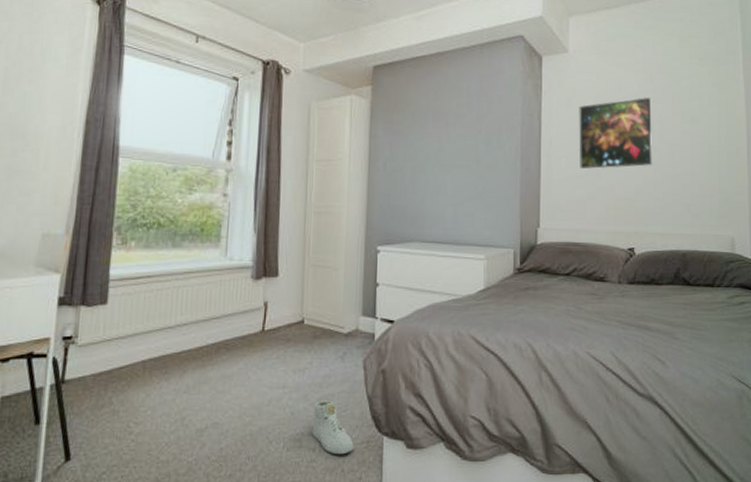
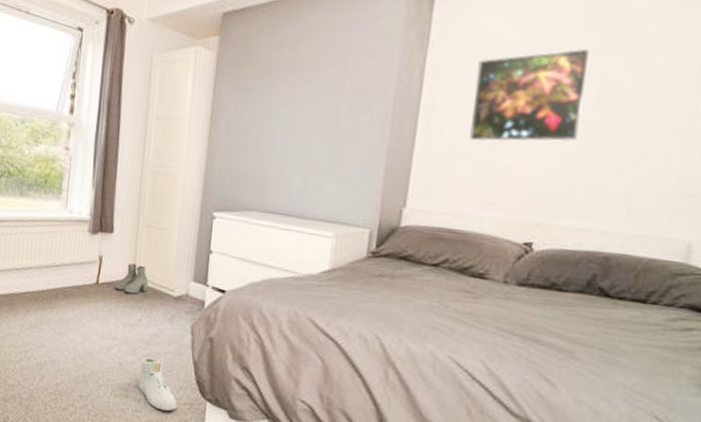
boots: none [282,306,317,337] -> present [115,263,148,294]

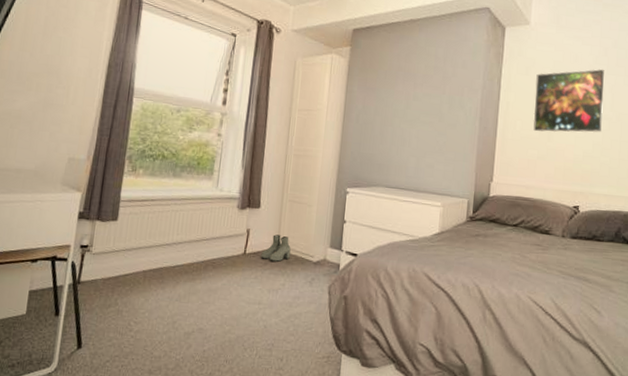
sneaker: present [138,357,177,411] -> none [281,318,316,366]

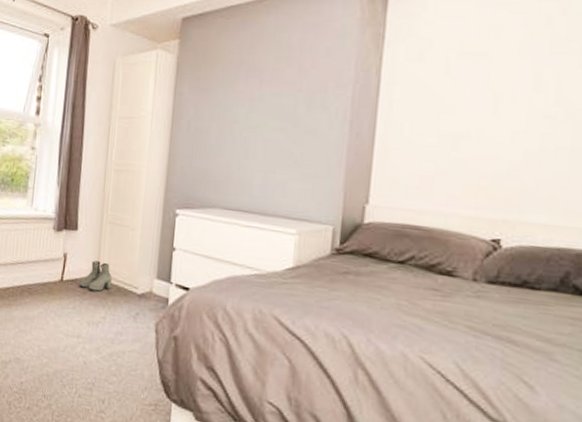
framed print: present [533,69,604,132] -> none [429,46,545,137]

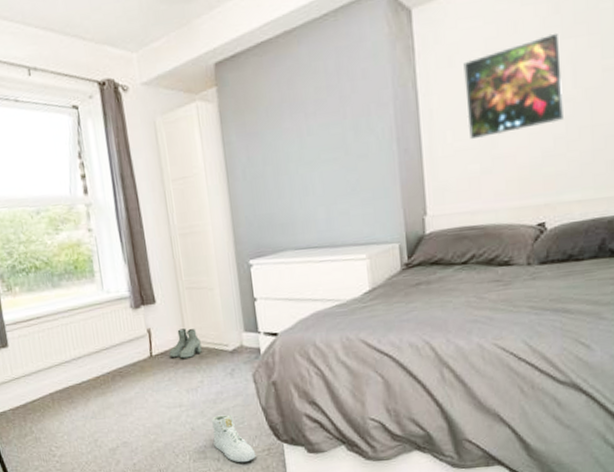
sneaker: none [102,356,142,412] -> present [212,414,256,463]
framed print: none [429,46,545,137] -> present [463,33,564,139]

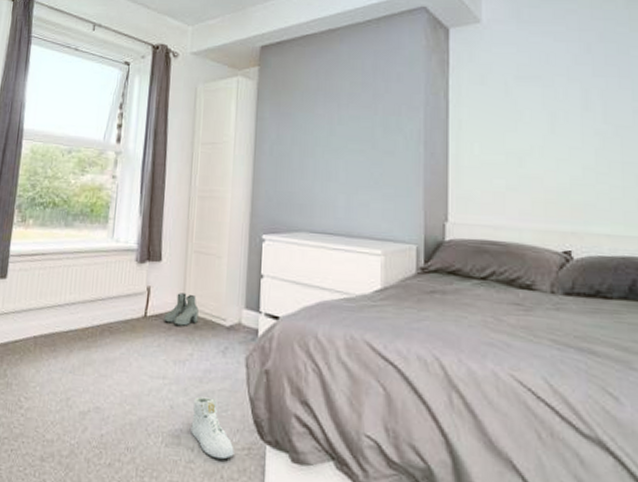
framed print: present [463,33,564,139] -> none [495,70,594,155]

